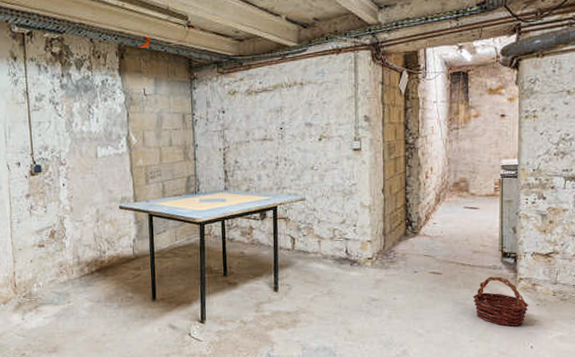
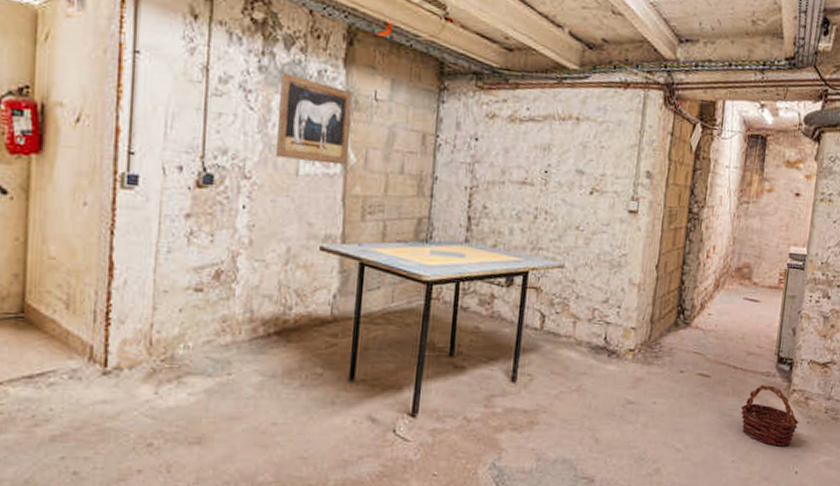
wall art: none [76,86,130,147] -> present [276,72,352,165]

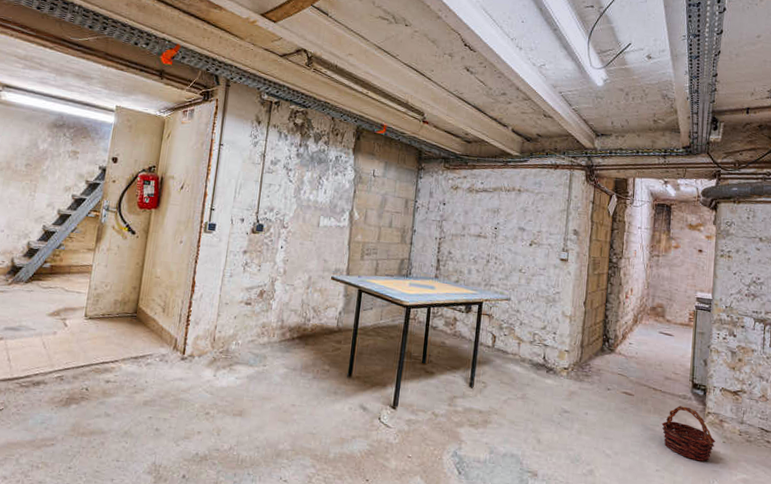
wall art: present [276,72,352,165] -> none [305,157,358,220]

